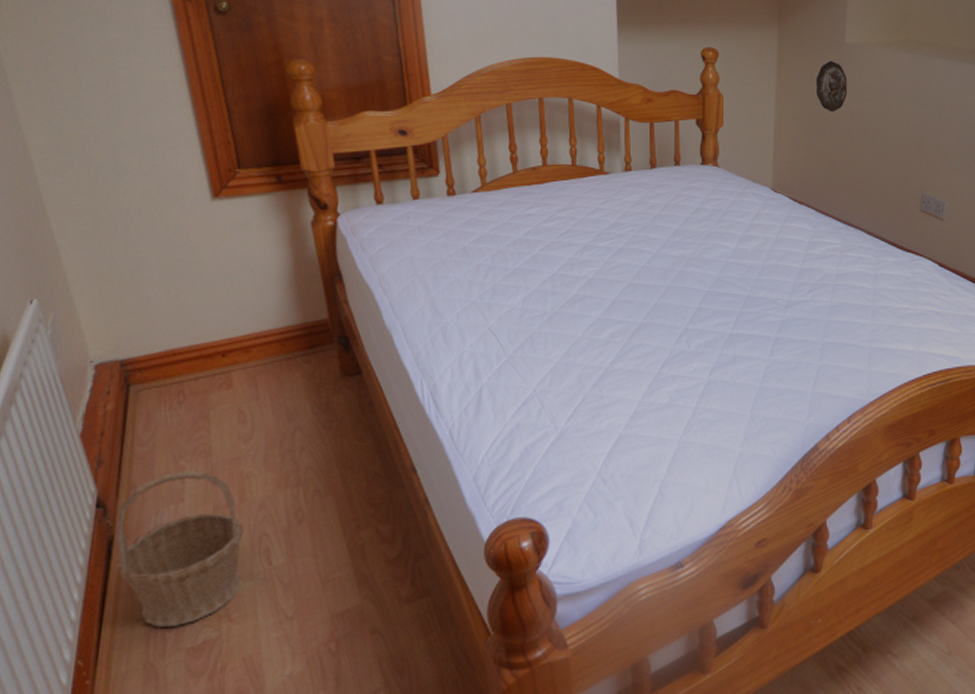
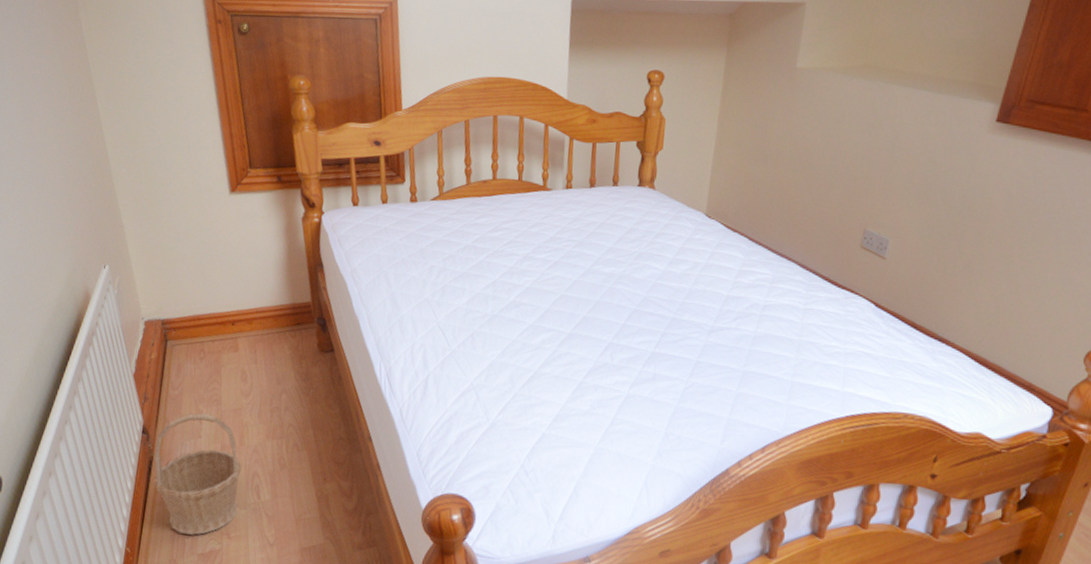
decorative plate: present [816,61,848,111] -> none [761,86,795,139]

